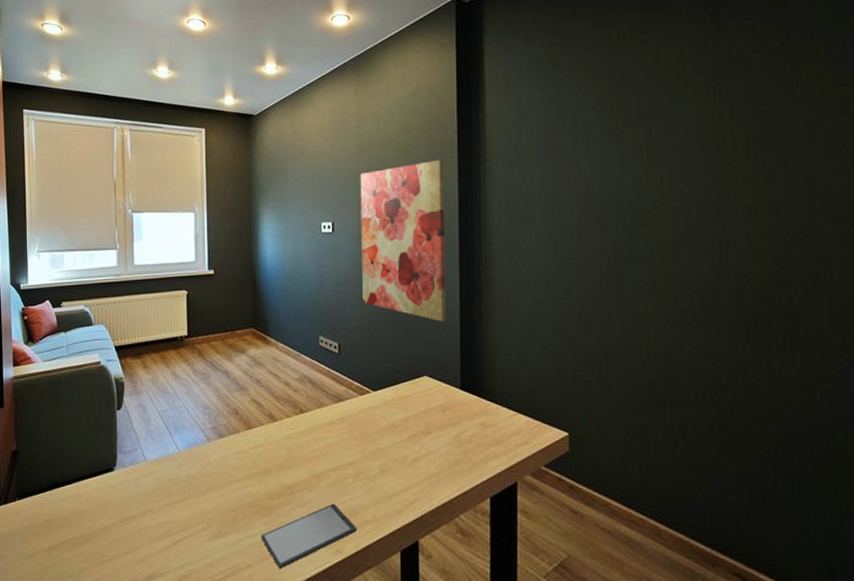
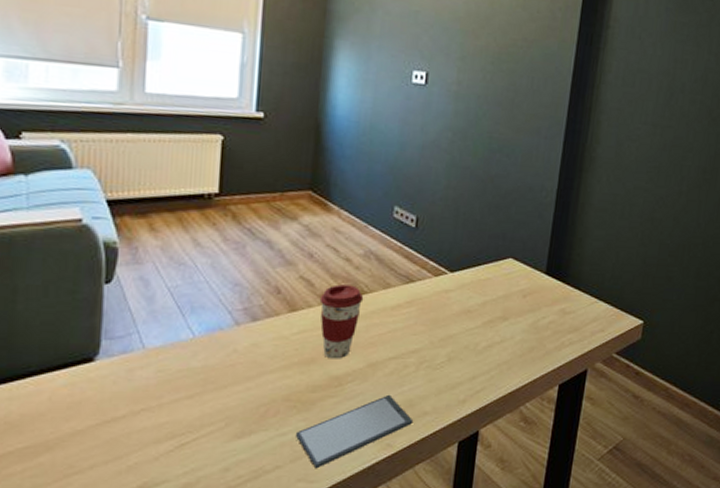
coffee cup: none [268,405,303,470] -> present [319,284,364,359]
wall art: present [360,159,446,322] -> none [451,16,565,201]

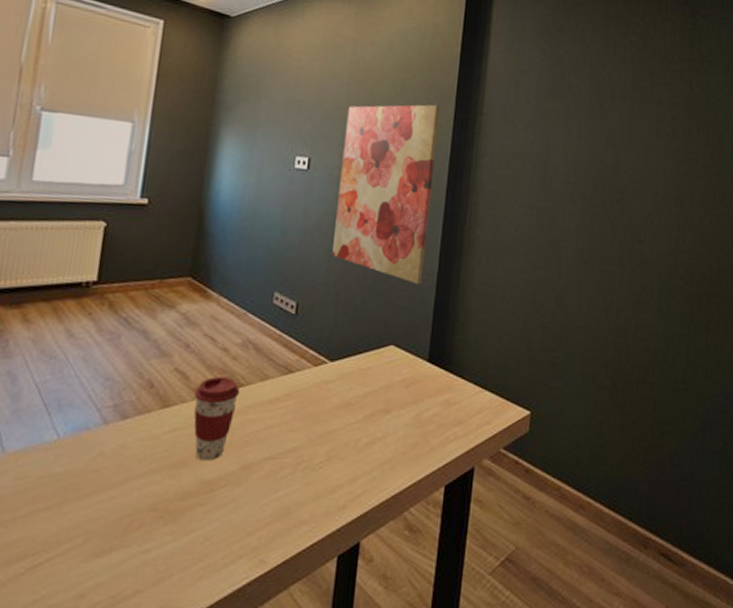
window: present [295,394,414,469] -> none [159,501,290,593]
wall art: none [451,16,565,201] -> present [332,104,441,284]

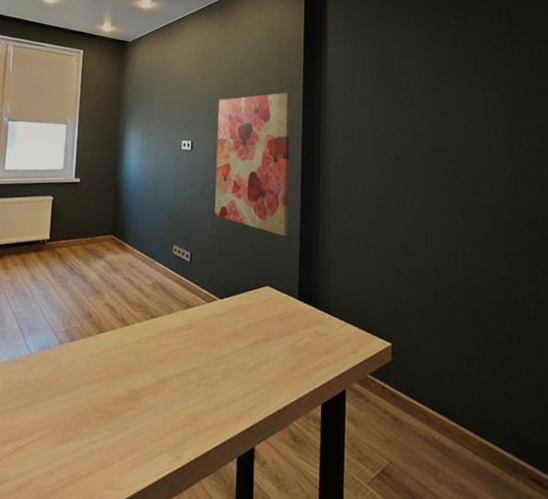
coffee cup: present [193,377,241,461] -> none [120,310,153,375]

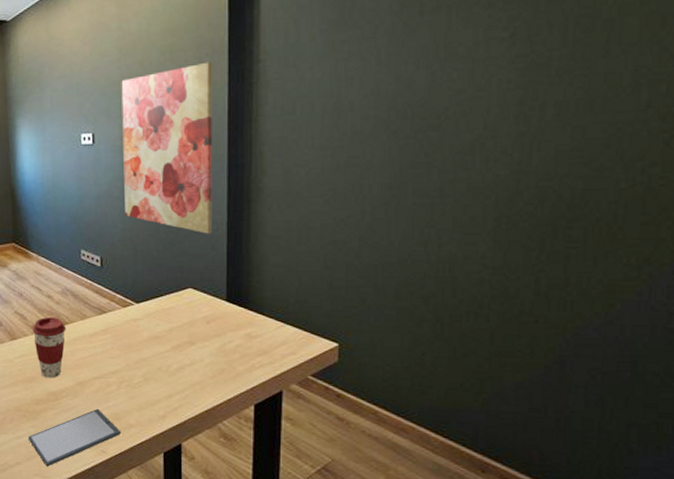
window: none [103,408,198,477] -> present [27,408,122,467]
coffee cup: none [120,310,153,375] -> present [32,317,66,378]

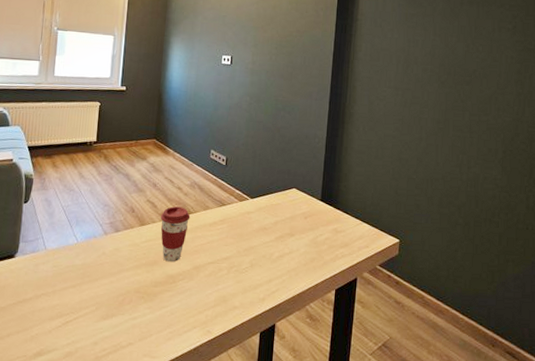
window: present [27,408,122,467] -> none [142,291,227,347]
wall art: present [121,61,213,234] -> none [250,14,326,145]

